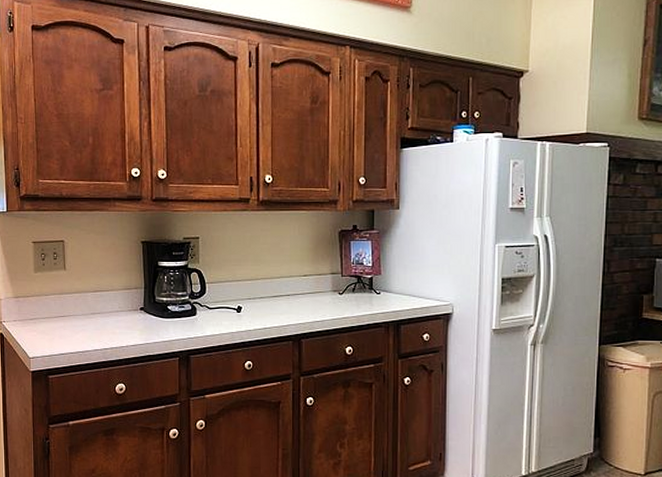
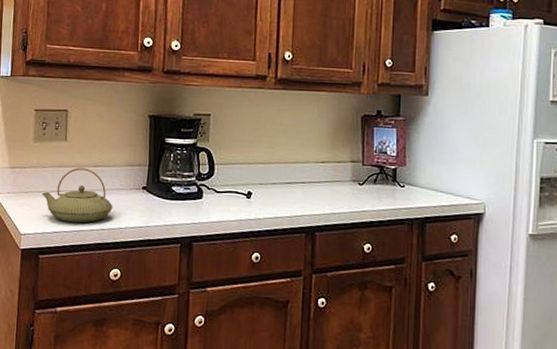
teapot: none [46,294,114,344] -> present [42,168,113,223]

